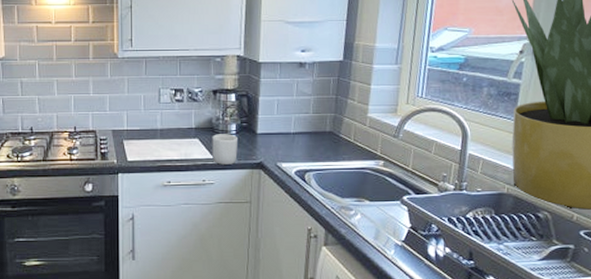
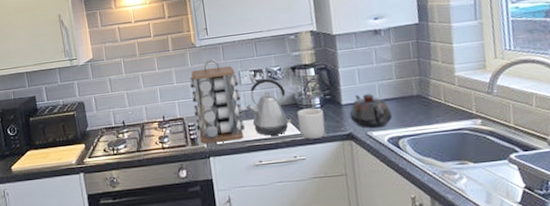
spice rack: none [107,72,158,159] -> present [190,59,245,144]
kettle: none [161,99,206,157] -> present [245,78,292,136]
teapot: none [263,124,303,160] -> present [349,93,393,129]

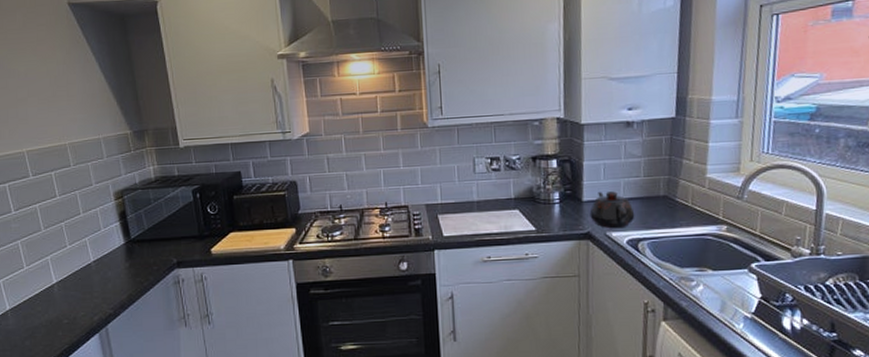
spice rack: present [190,59,245,144] -> none [418,142,475,235]
kettle: present [245,78,292,136] -> none [477,167,527,230]
mug: present [297,108,326,139] -> none [533,203,563,237]

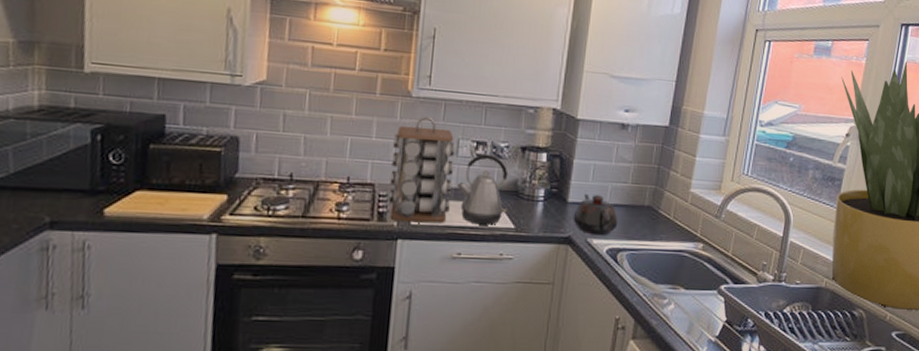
spice rack: none [418,142,475,235] -> present [388,116,456,224]
kettle: none [477,167,527,230] -> present [456,153,509,225]

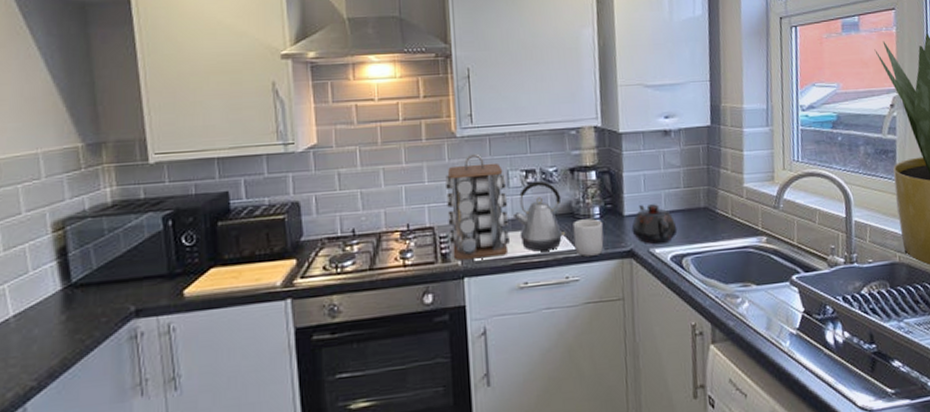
mug: none [513,199,546,237] -> present [573,218,604,257]

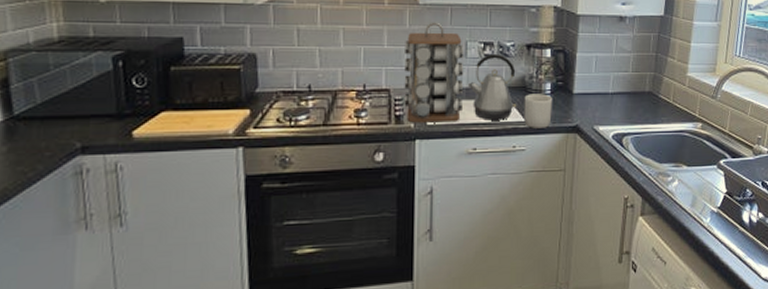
teapot: present [631,203,678,245] -> none [579,84,622,123]

